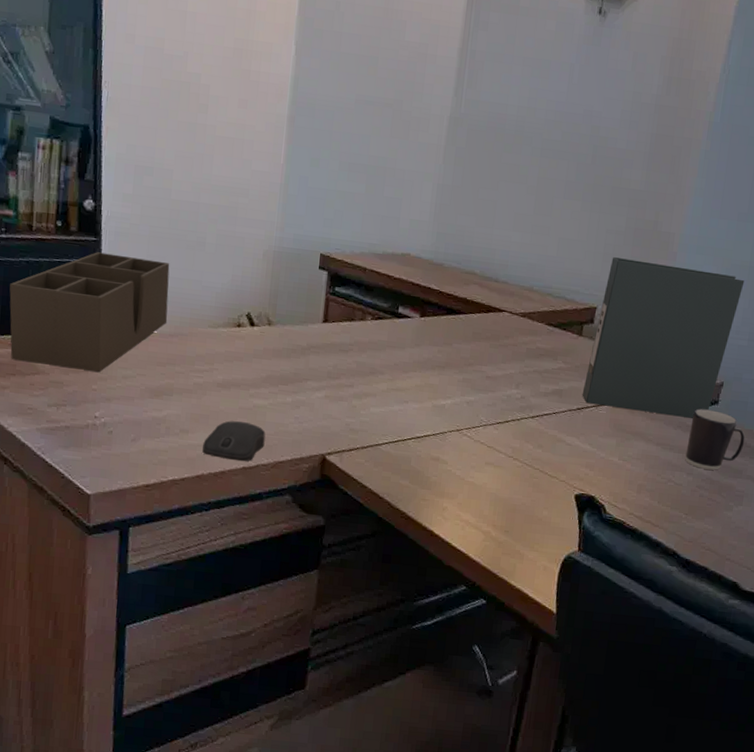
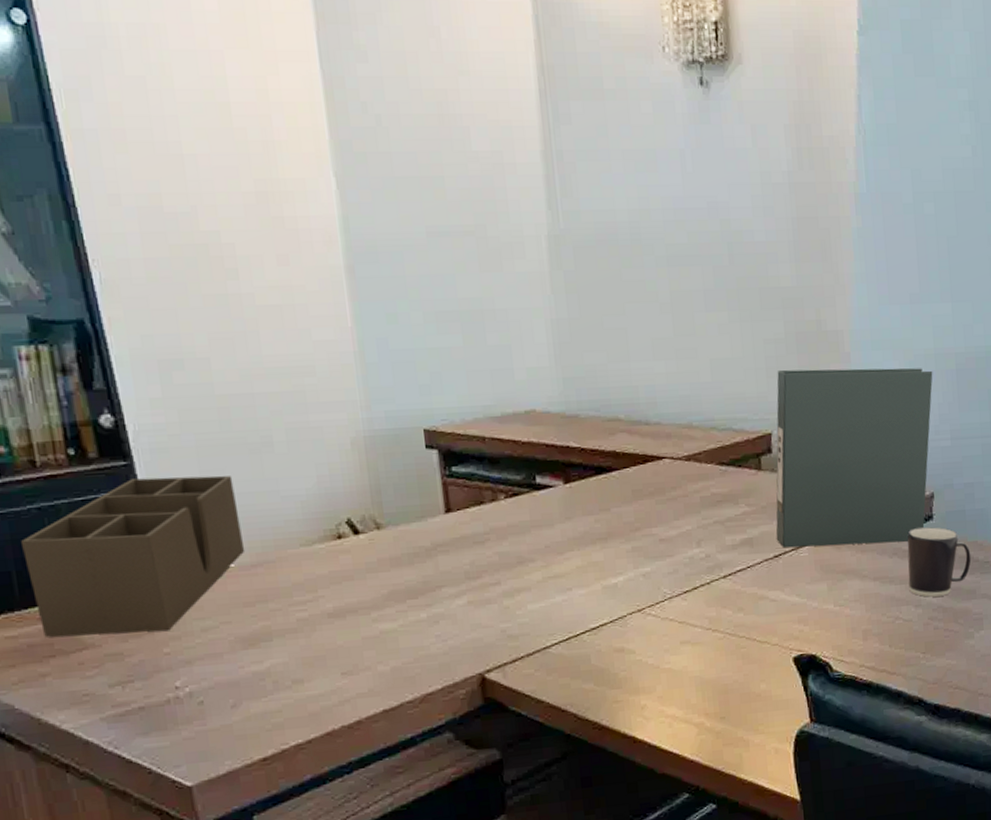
computer mouse: present [202,421,266,462] -> none [325,654,405,706]

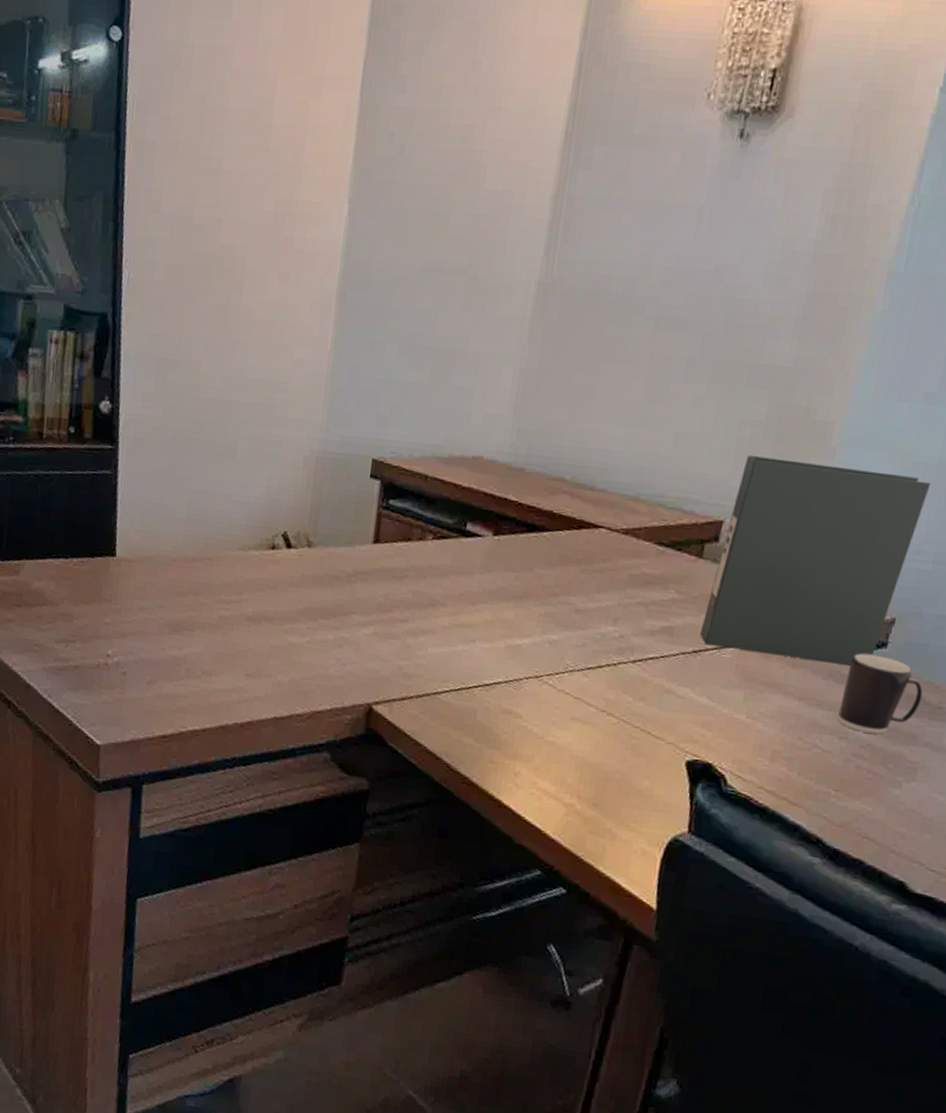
desk organizer: present [21,475,245,637] -> none [16,462,195,603]

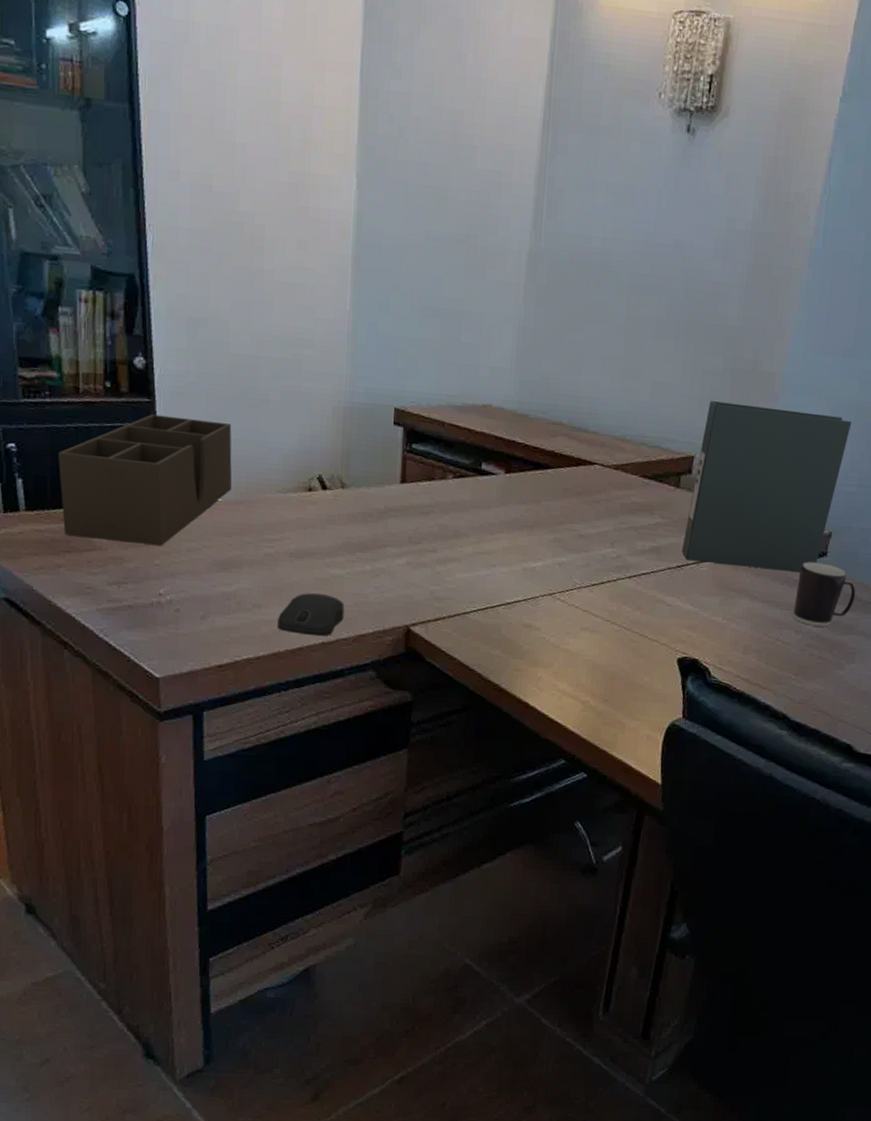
desk organizer: none [16,462,195,603] -> present [58,414,232,545]
computer mouse: none [227,661,302,711] -> present [277,593,345,637]

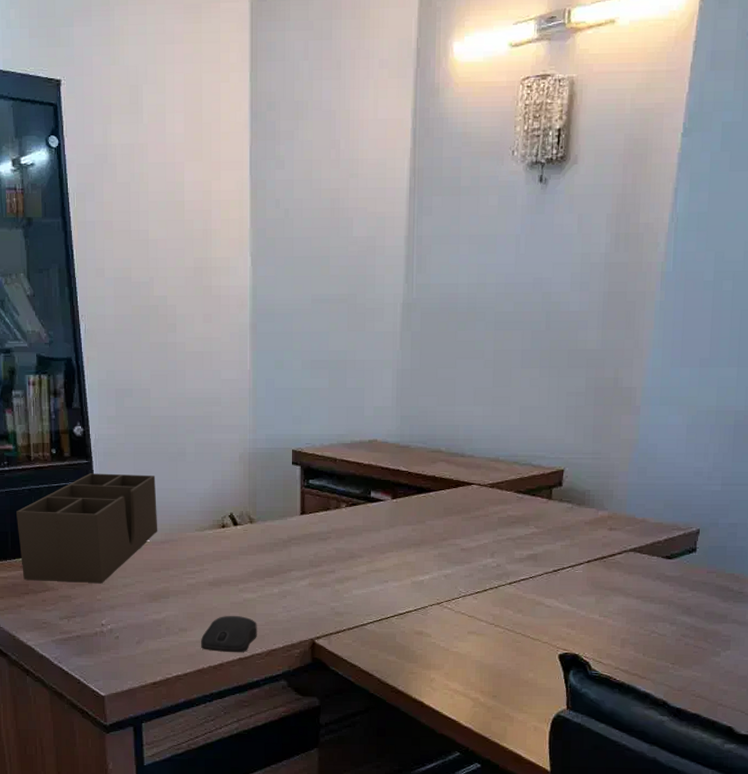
binder: present [681,400,852,572] -> none [557,418,713,568]
mug: present [793,562,856,627] -> none [667,558,727,617]

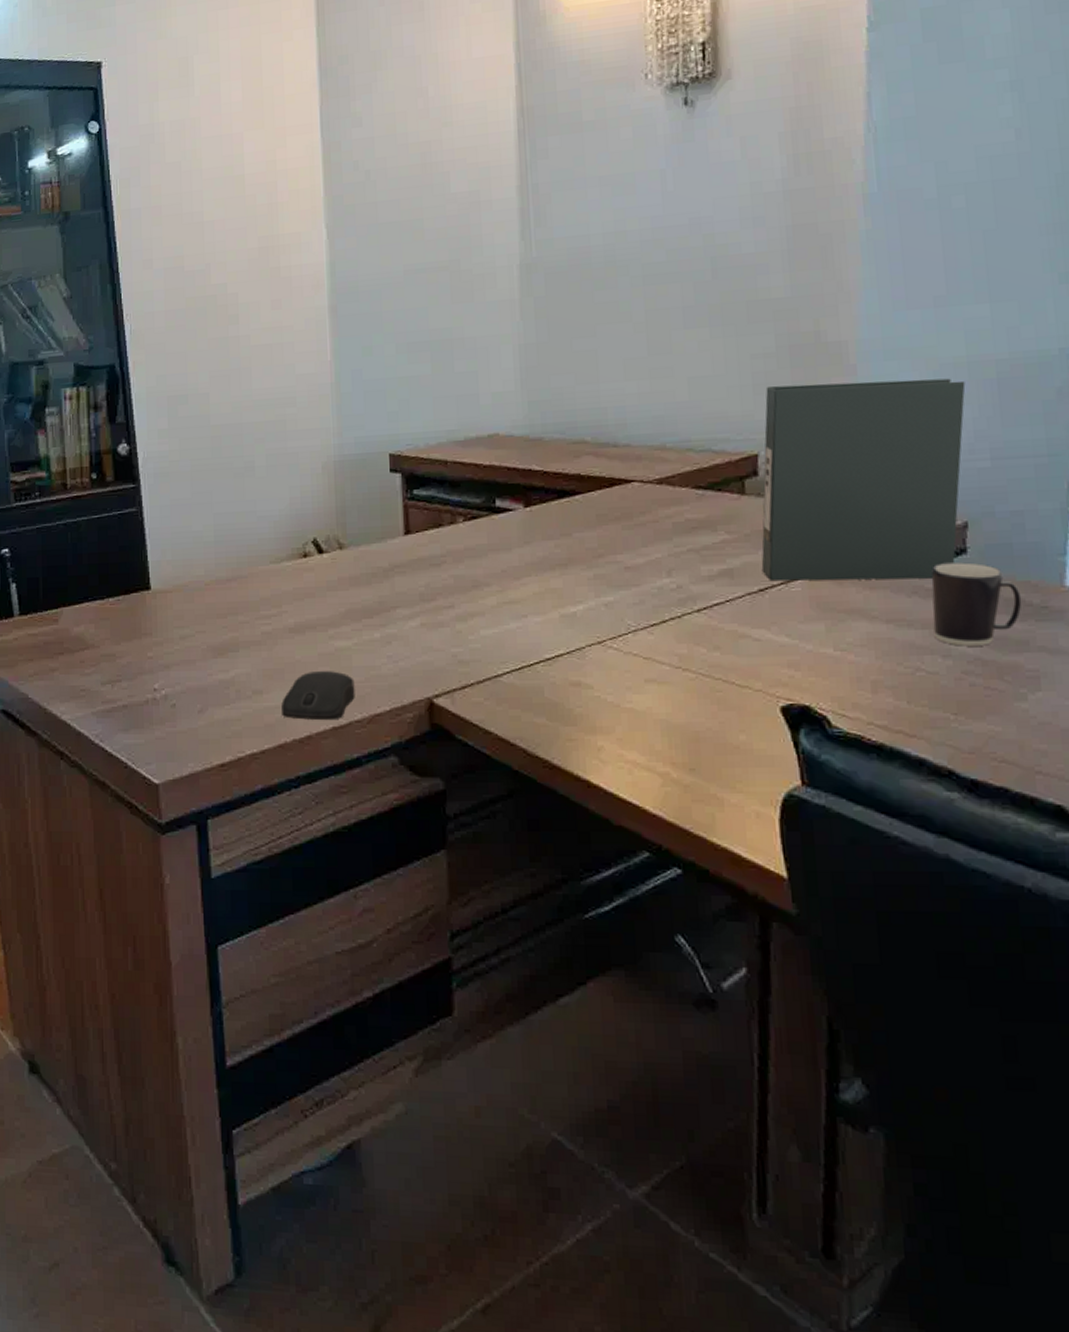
desk organizer: present [16,473,158,583] -> none [49,497,223,637]
binder: none [557,418,713,568] -> present [761,378,966,581]
mug: none [667,558,727,617] -> present [931,562,1022,646]

